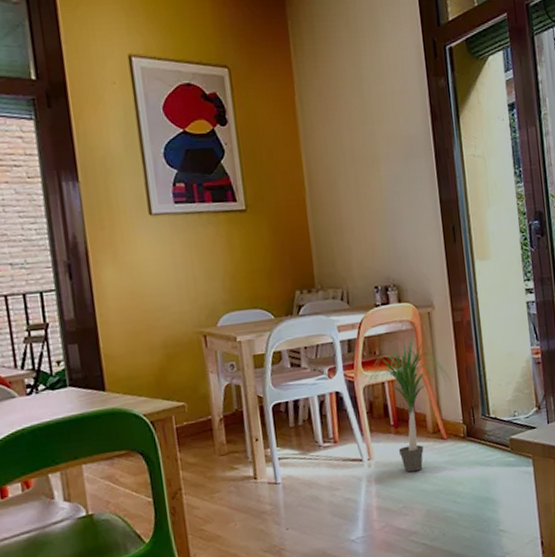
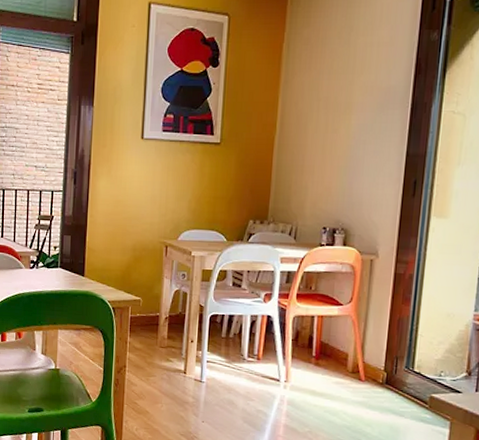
potted plant: present [365,333,452,473] -> none [294,277,381,404]

